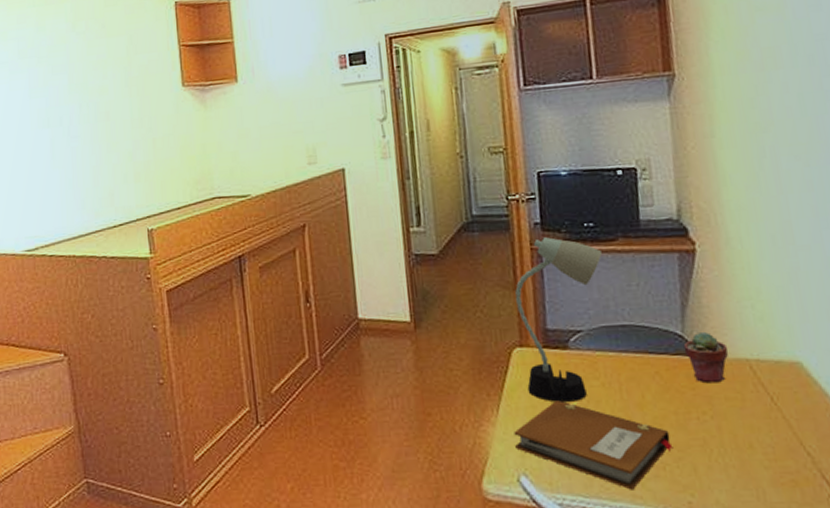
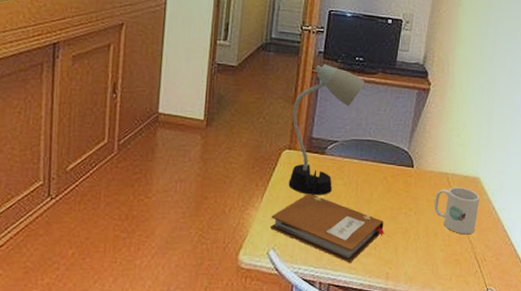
potted succulent: present [683,331,728,384] -> none [406,150,436,189]
mug: none [737,377,813,444] -> present [434,187,480,235]

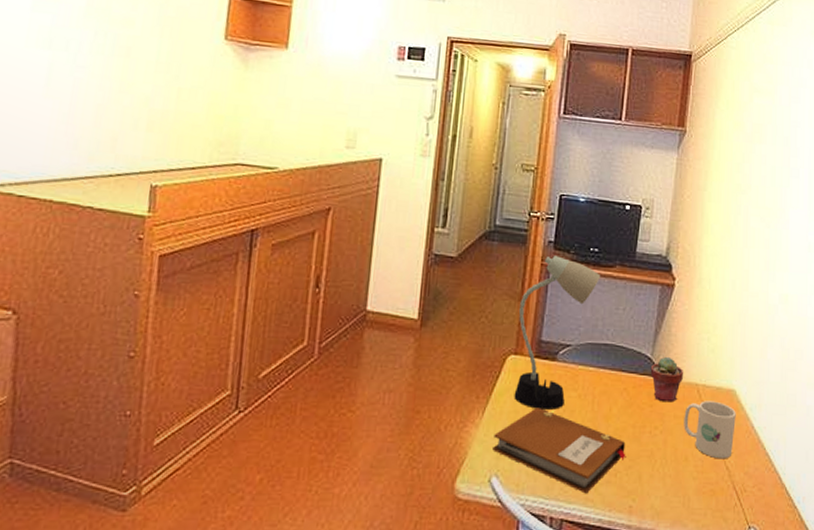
potted succulent: none [406,150,436,189] -> present [650,356,684,403]

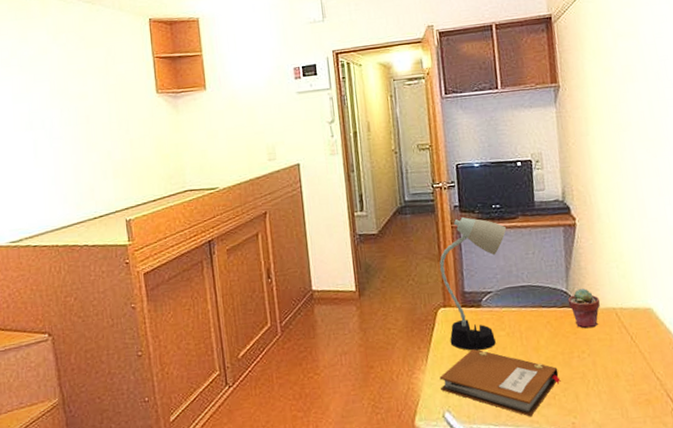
mug: present [684,401,736,459] -> none [607,320,660,372]

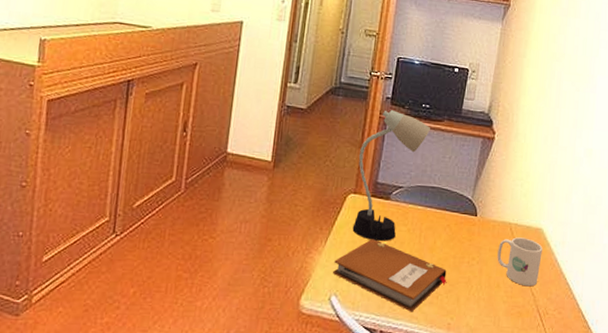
potted succulent: present [567,288,600,329] -> none [470,199,500,238]
mug: none [607,320,660,372] -> present [497,237,543,287]

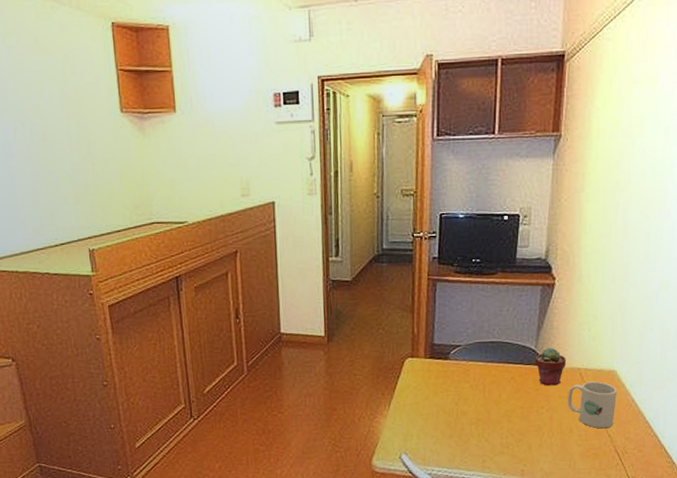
notebook: present [333,239,447,312] -> none [400,398,516,463]
desk lamp: present [352,110,430,241] -> none [412,270,483,400]
potted succulent: none [470,199,500,238] -> present [535,347,567,386]

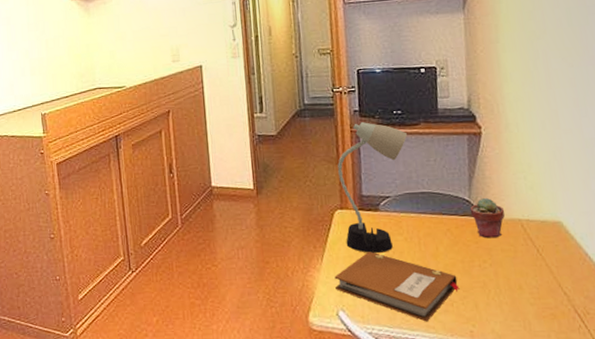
notebook: none [400,398,516,463] -> present [334,252,460,322]
desk lamp: none [412,270,483,400] -> present [338,122,407,253]
mug: present [568,381,617,429] -> none [511,233,569,286]

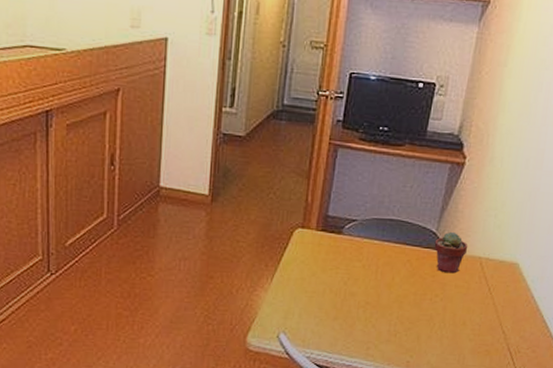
notebook: present [334,252,460,322] -> none [281,276,406,350]
desk lamp: present [338,122,407,253] -> none [301,135,389,278]

